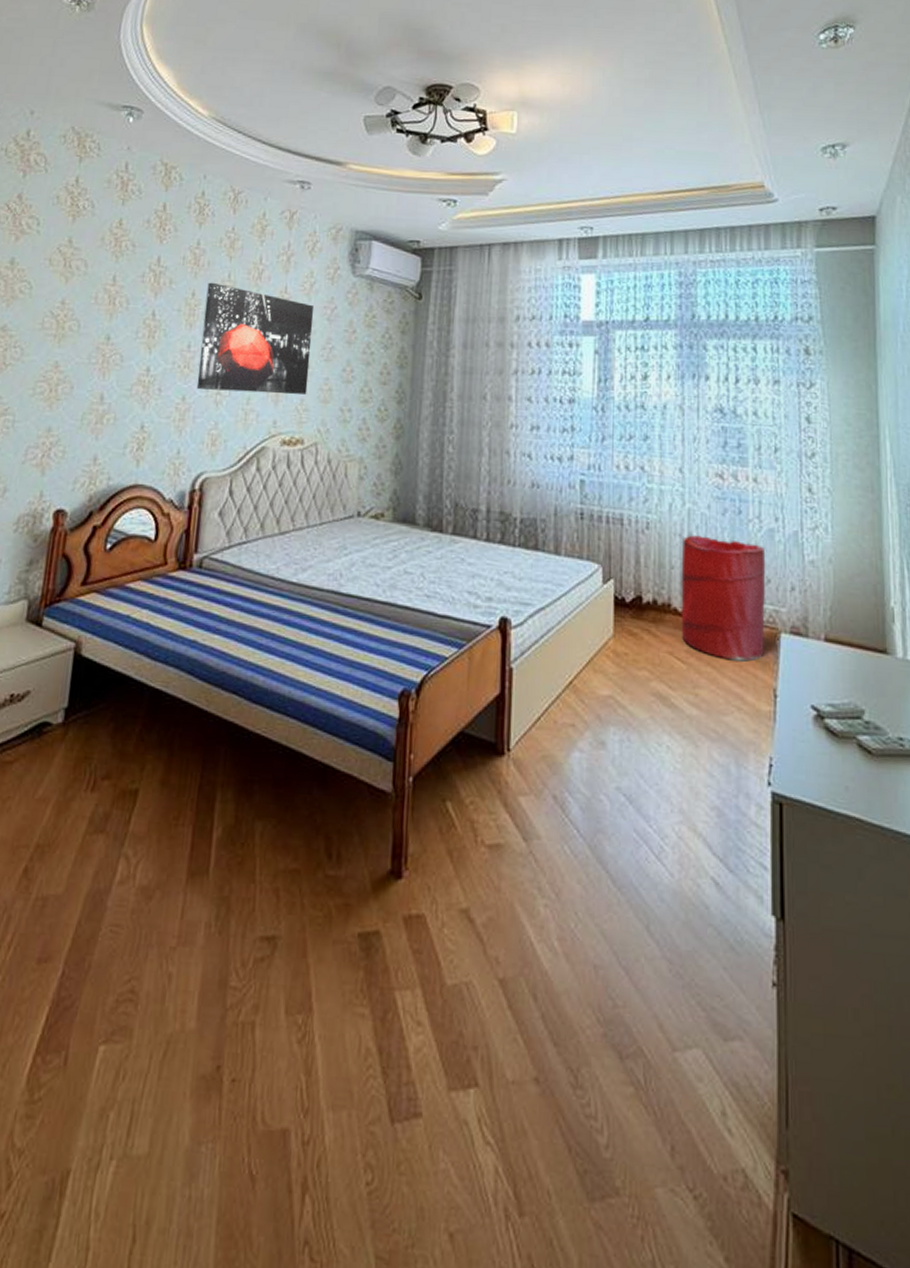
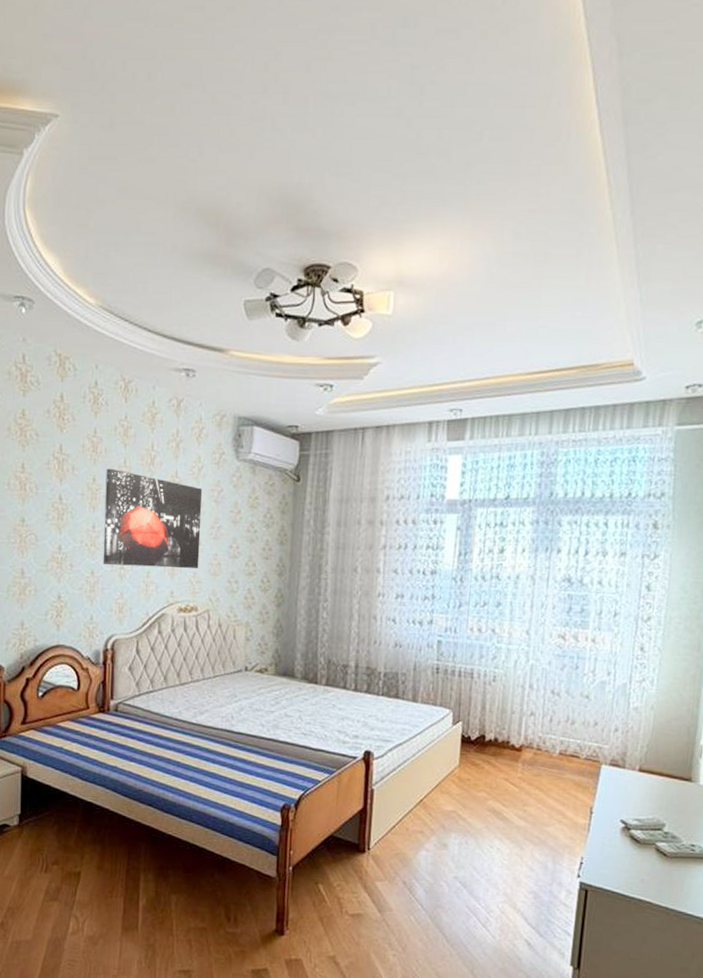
laundry hamper: present [681,535,766,662] -> none [517,686,596,786]

